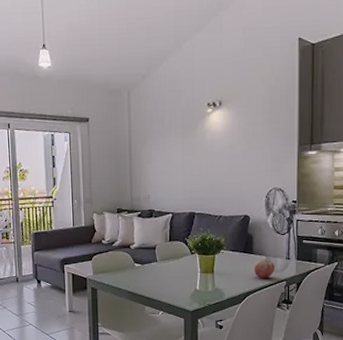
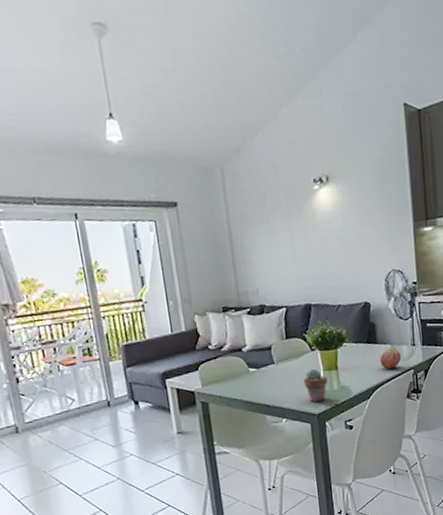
potted succulent: none [181,270,203,300] -> present [303,368,328,402]

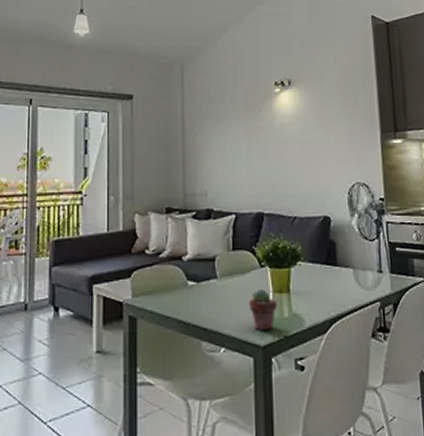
apple: present [379,347,402,370] -> none [339,272,366,299]

